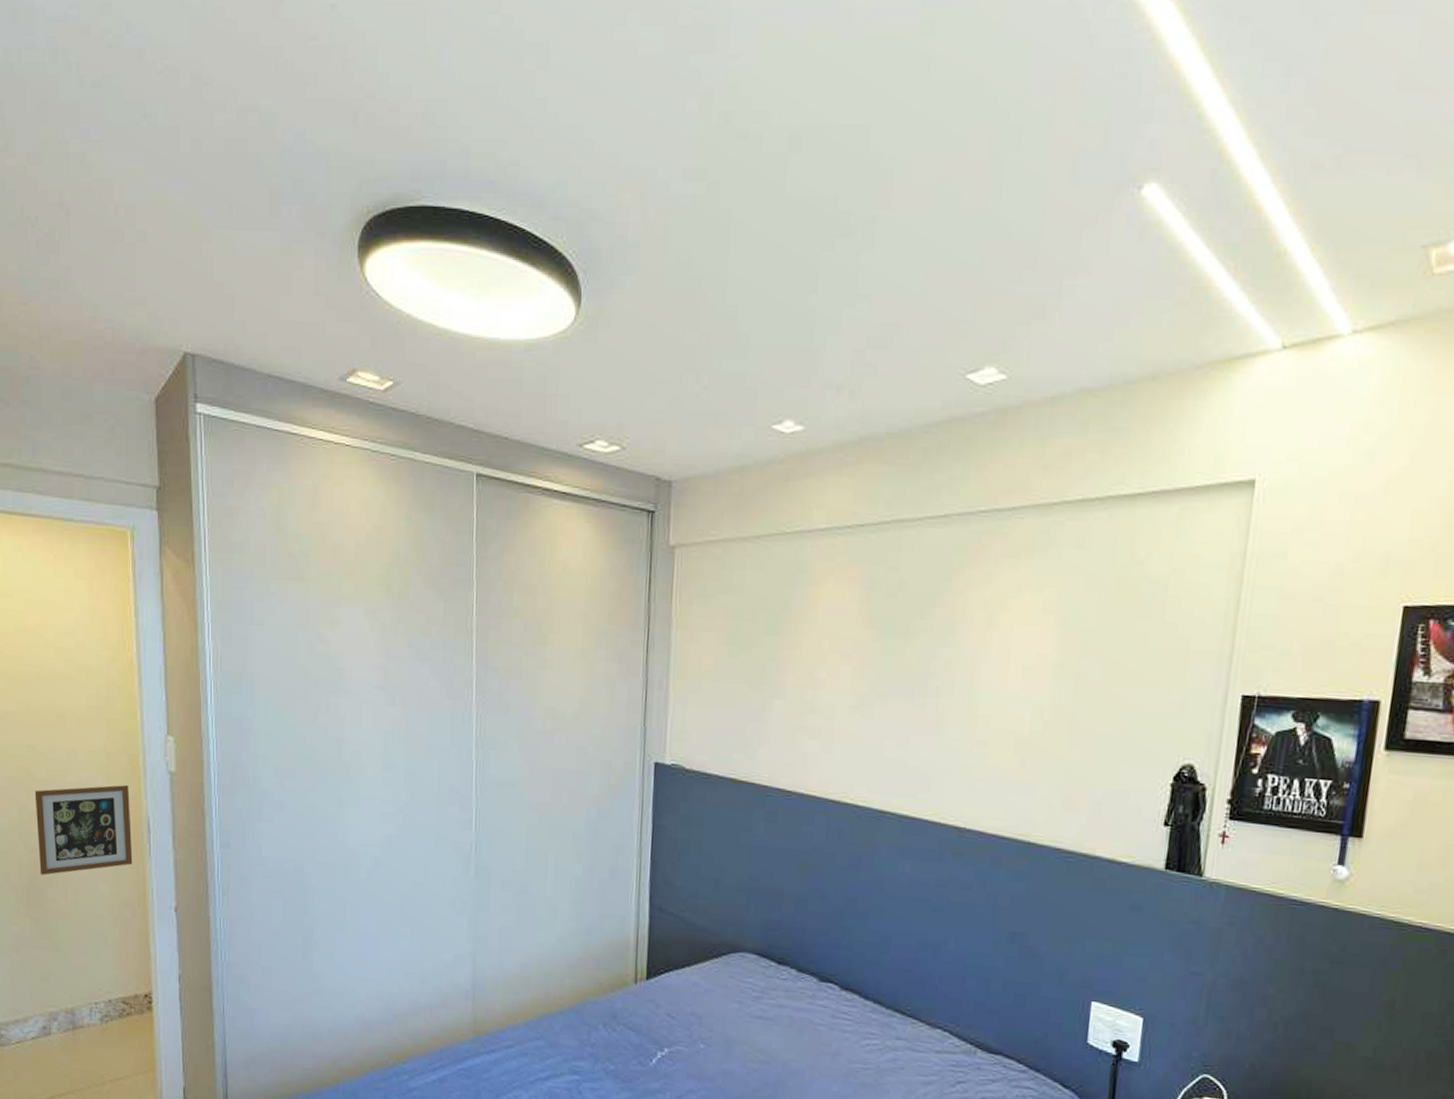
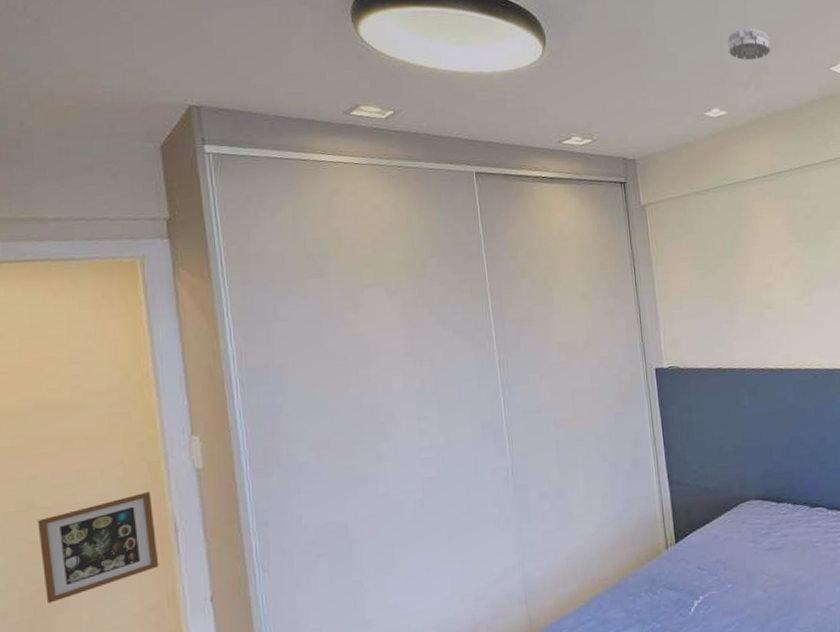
smoke detector: none [822,302,885,353] -> present [727,28,771,60]

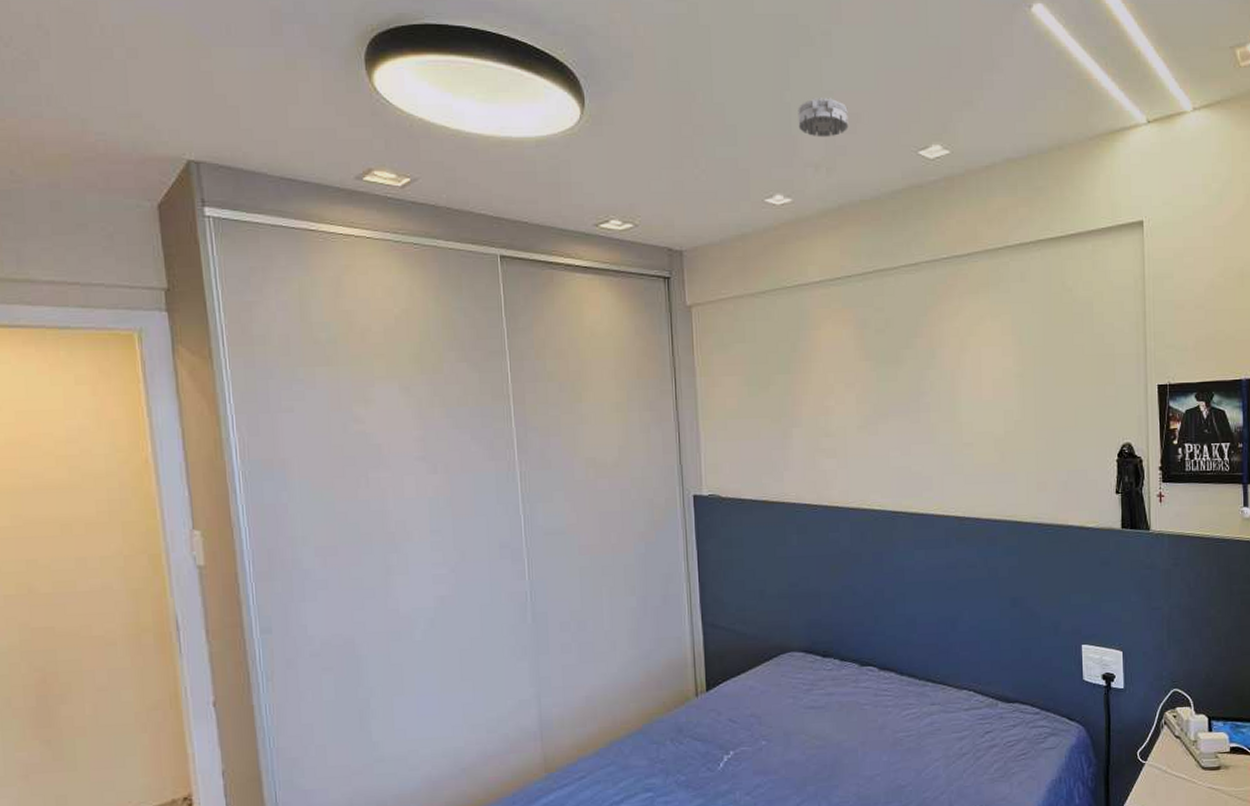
picture frame: present [37,491,159,604] -> none [38,585,161,693]

